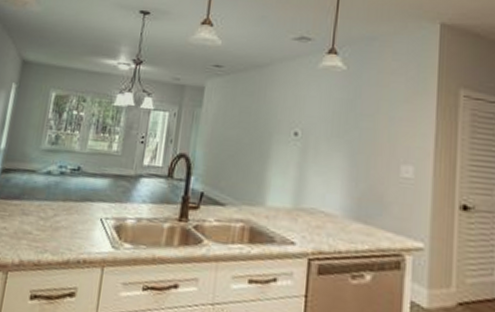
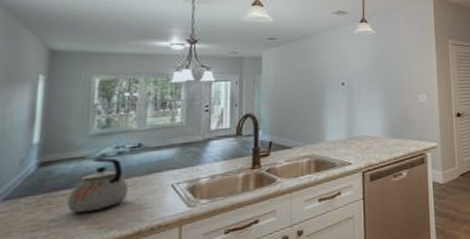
kettle: none [16,174,65,229] -> present [67,157,129,213]

